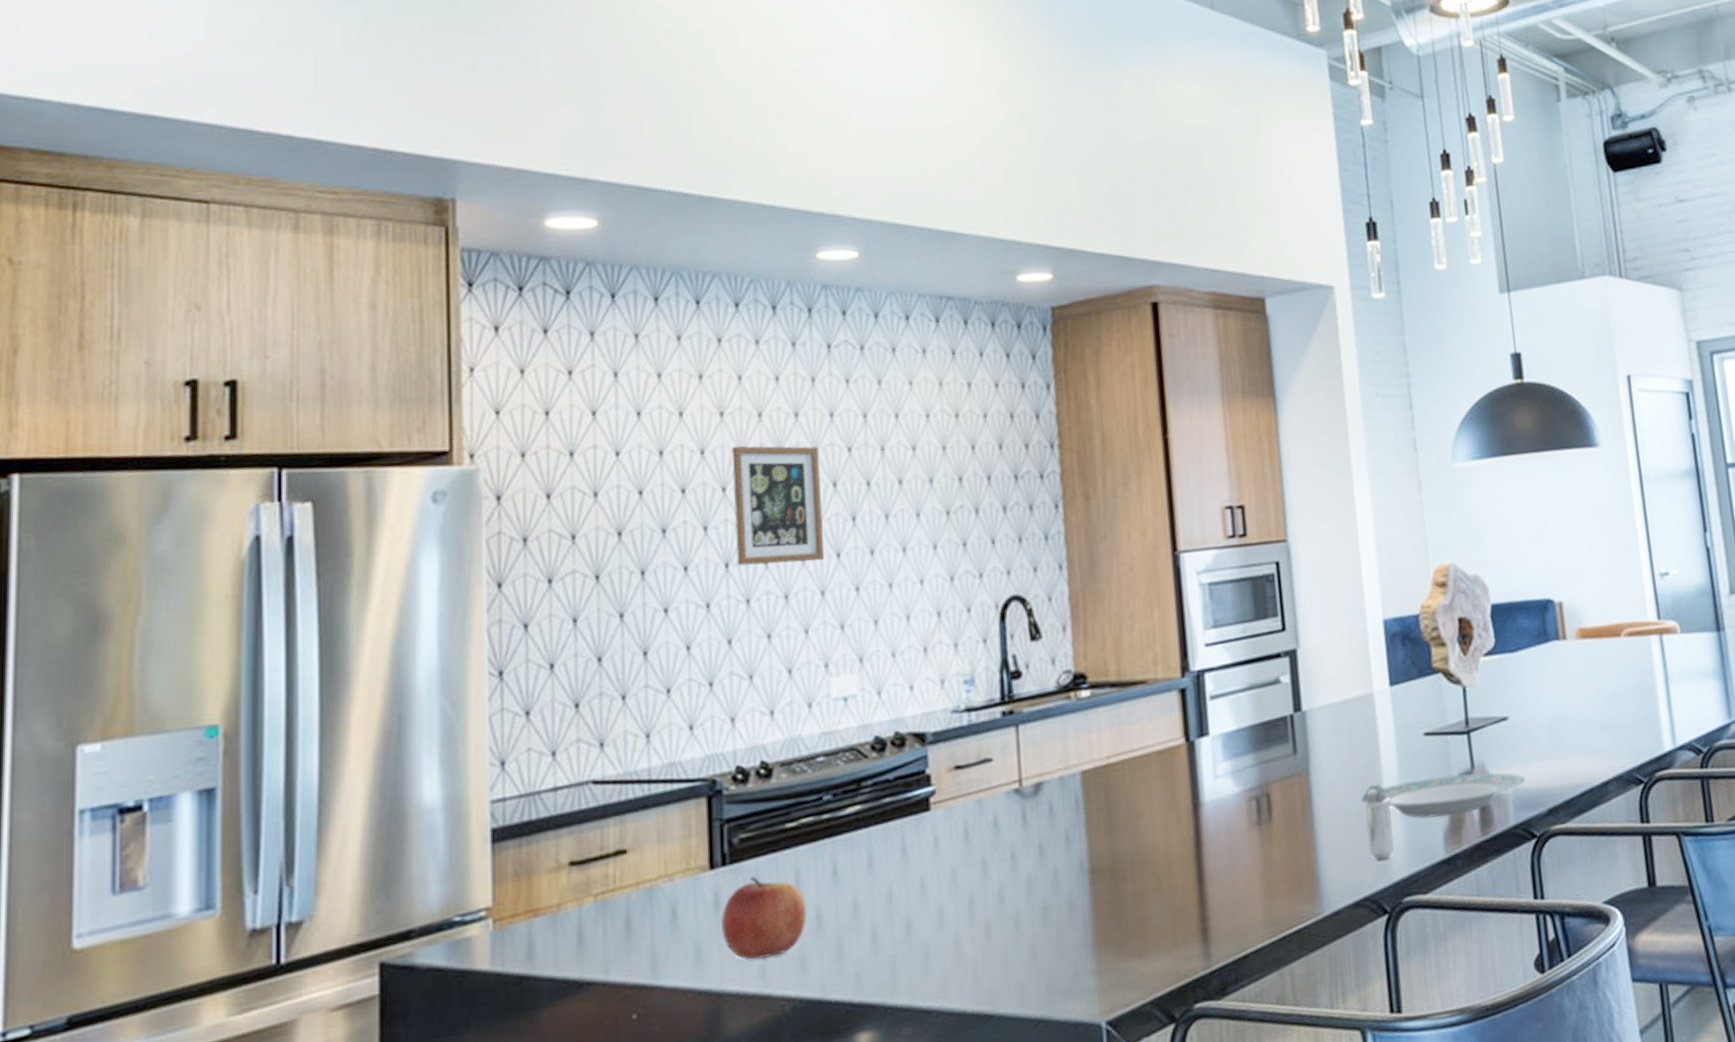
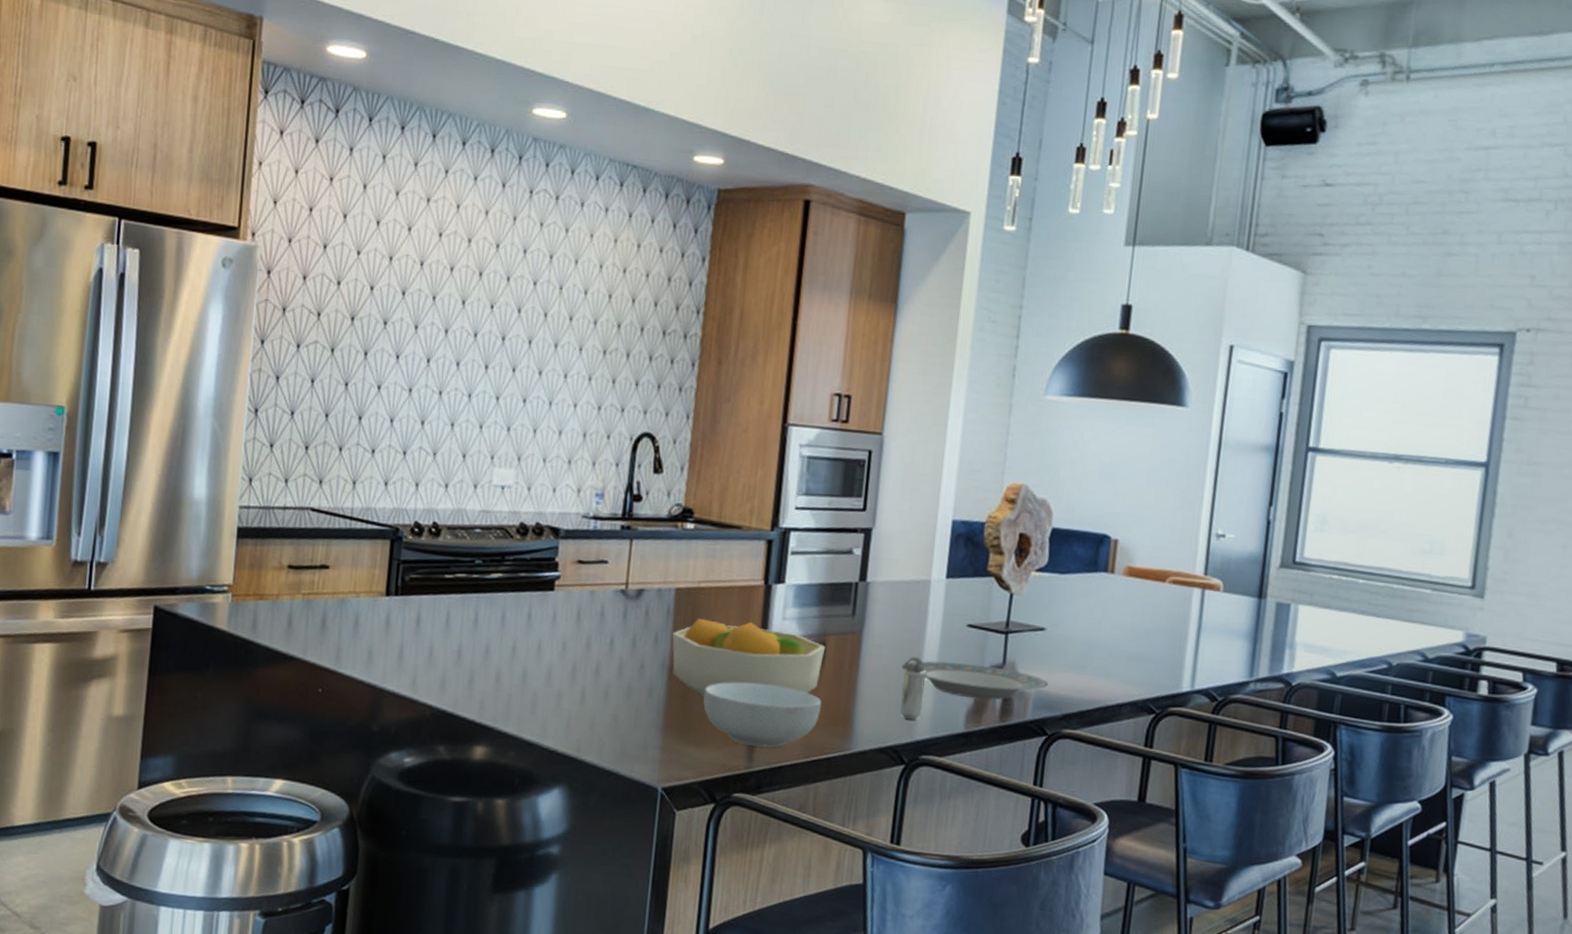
apple: present [721,876,807,960] -> none [388,608,452,673]
picture frame: present [732,445,824,566] -> none [436,263,511,372]
fruit bowl: none [1085,790,1271,896] -> present [672,619,826,698]
cereal bowl: none [1137,857,1280,941] -> present [703,682,822,748]

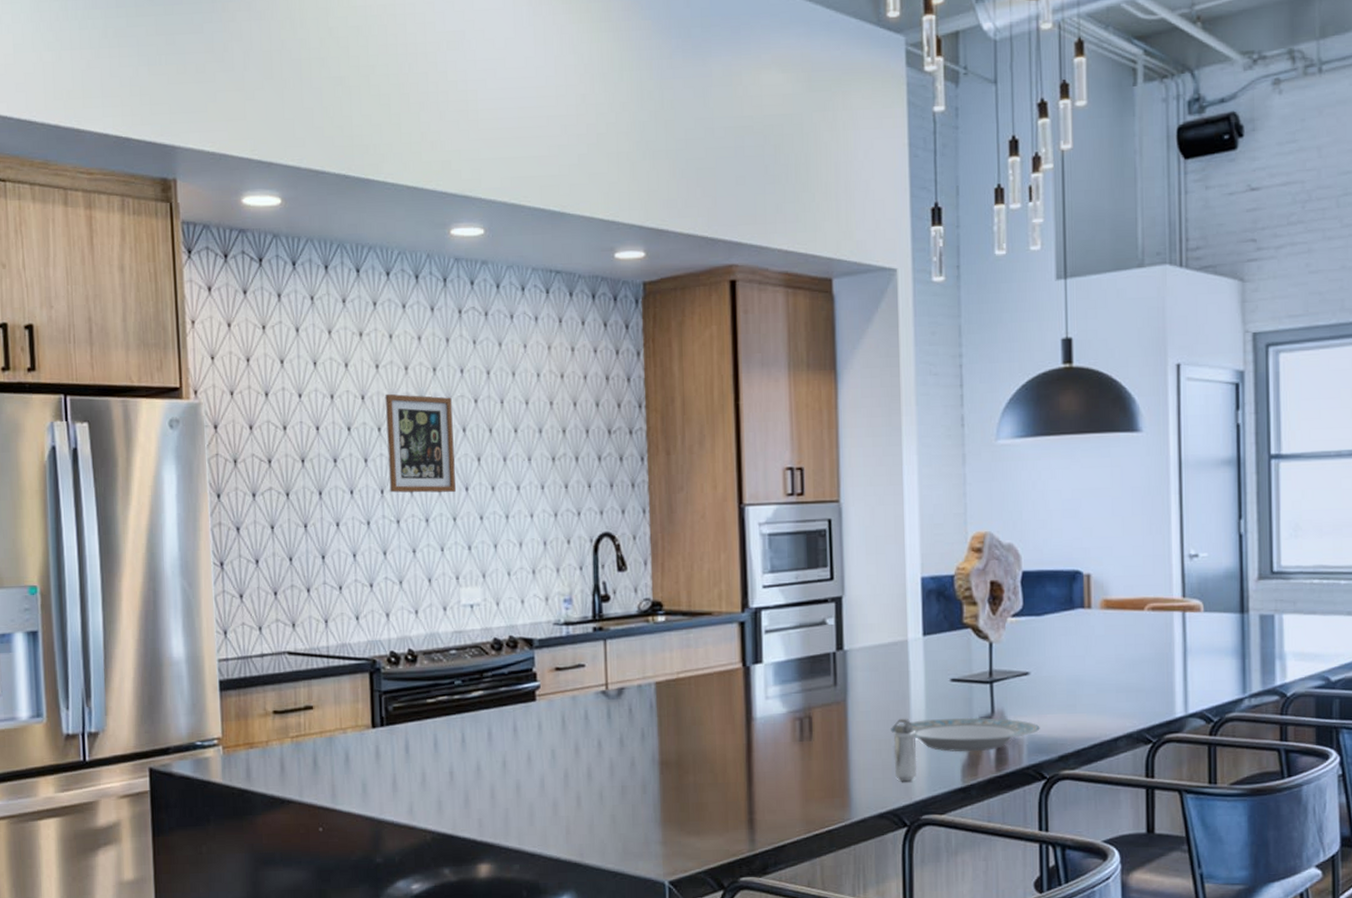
picture frame: none [436,263,511,372] -> present [385,393,456,493]
fruit bowl: present [672,619,826,698] -> none [658,705,812,787]
cereal bowl: present [703,682,822,748] -> none [698,765,817,829]

